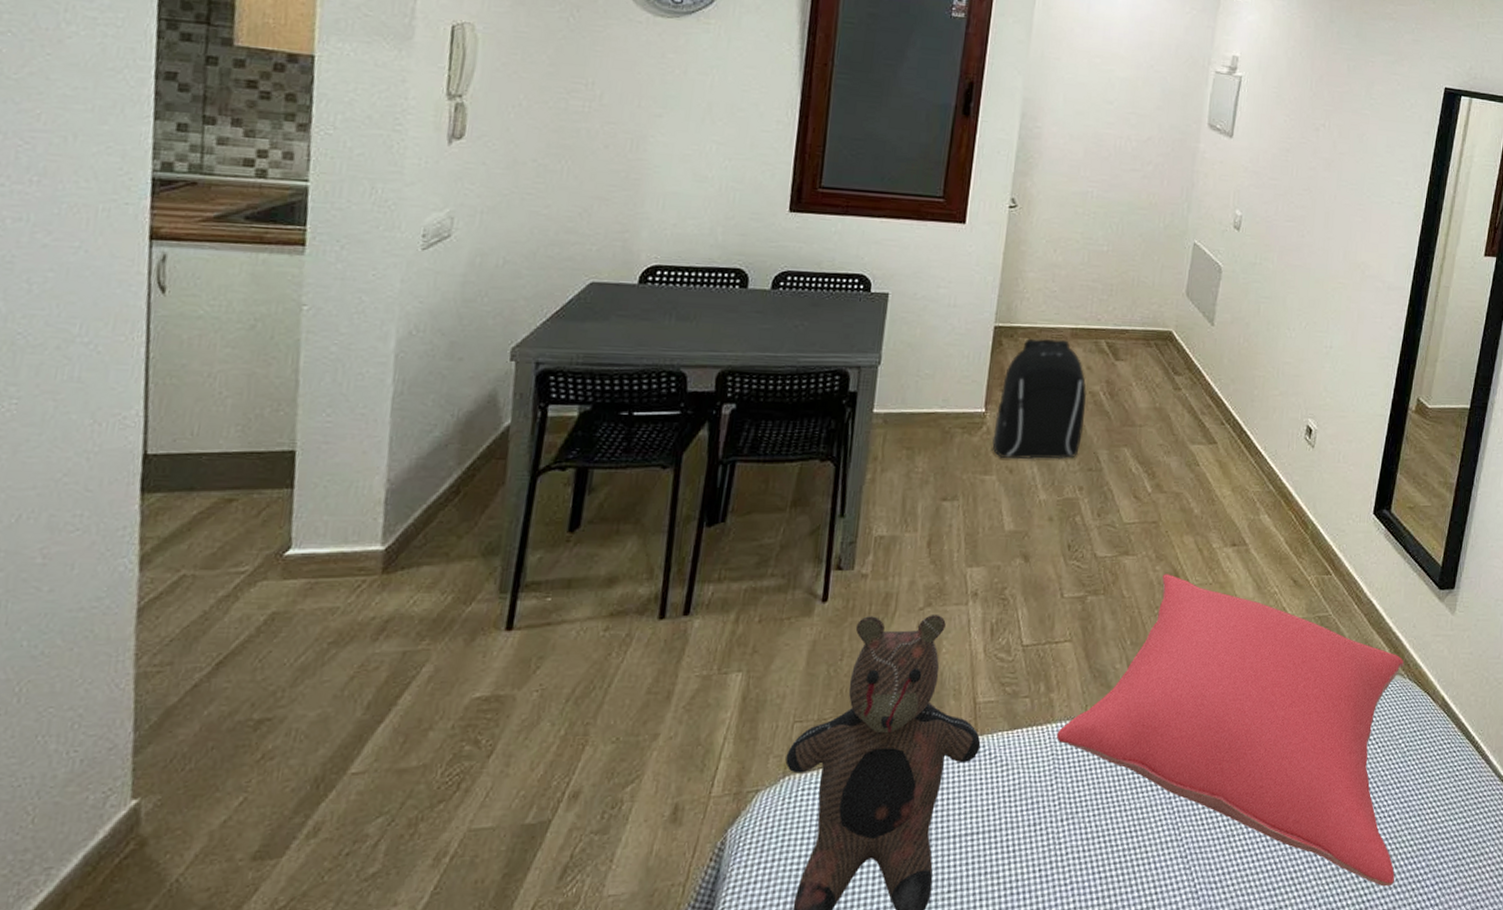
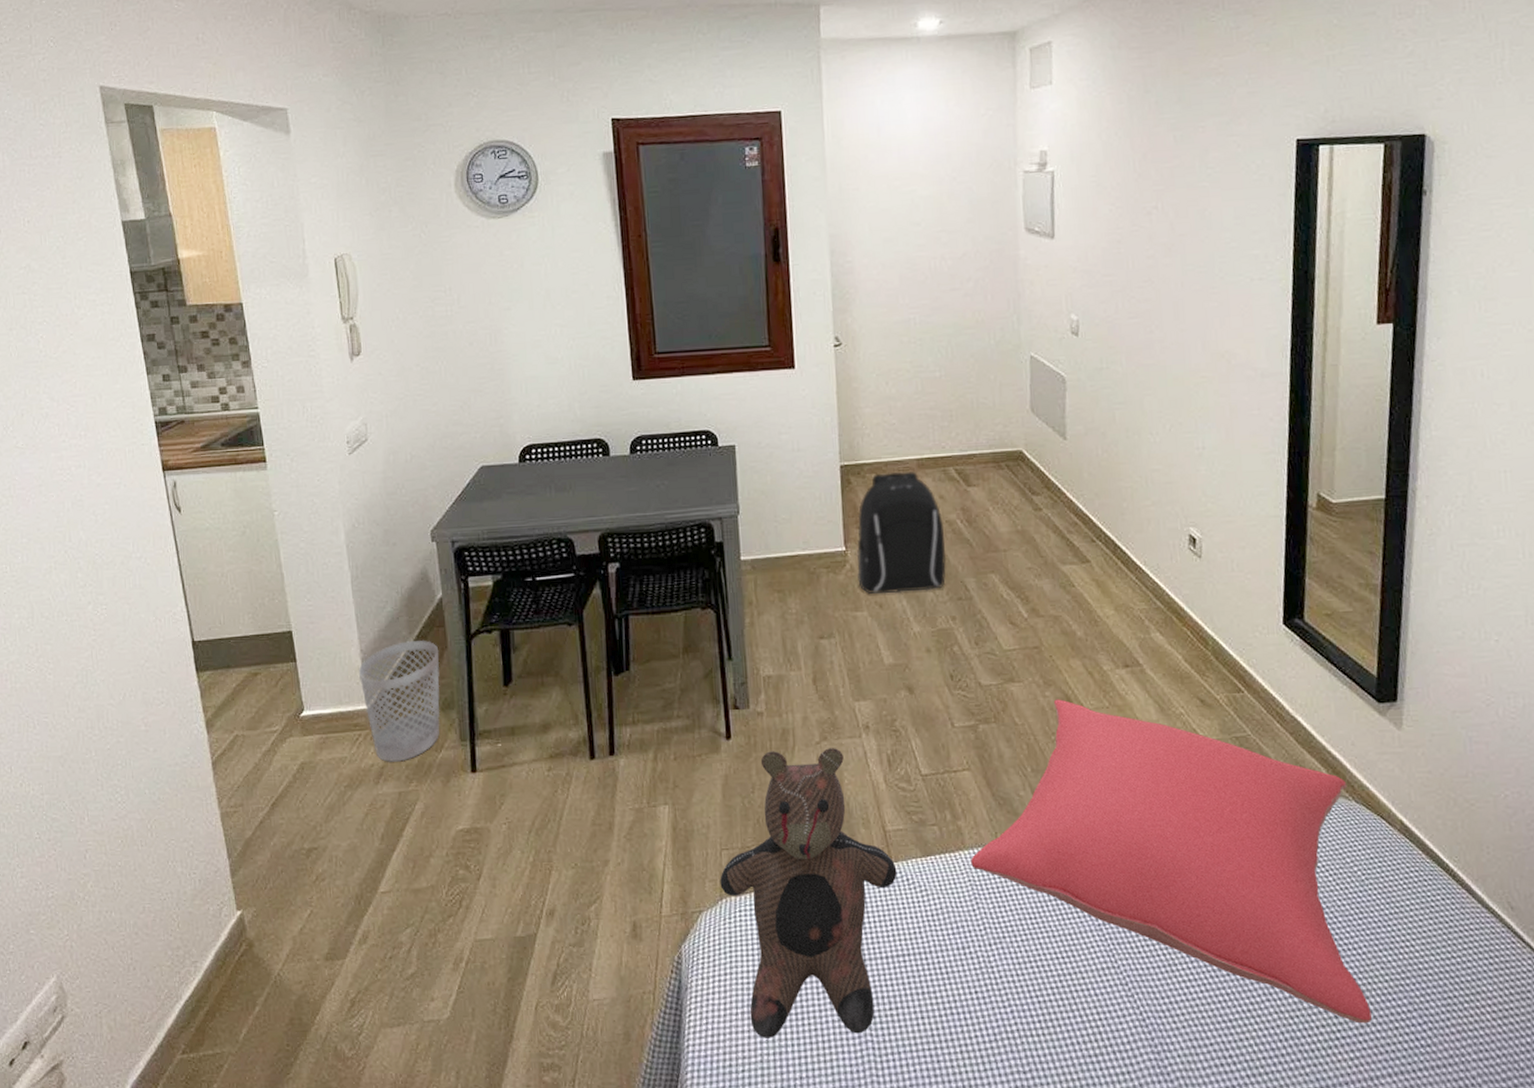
wastebasket: none [378,473,493,615] -> present [359,641,441,762]

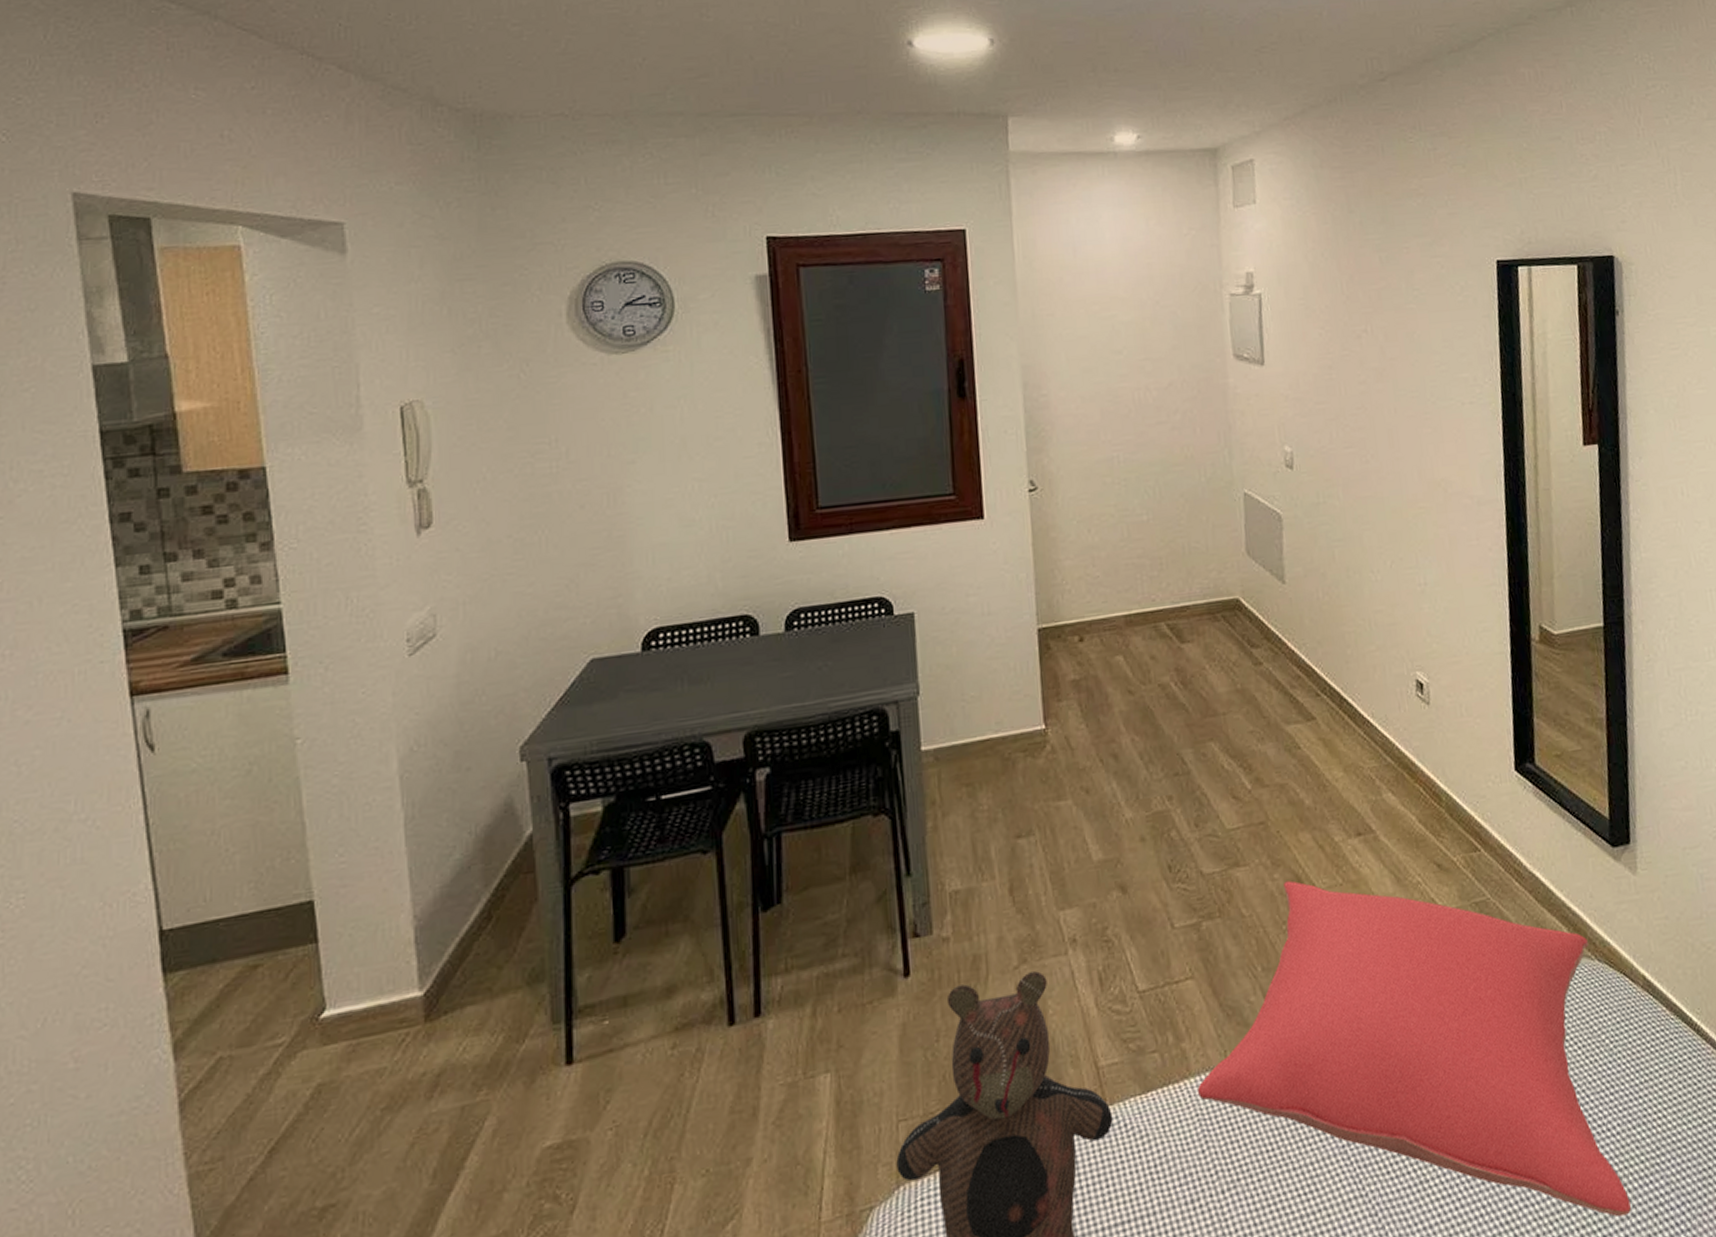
wastebasket: present [359,641,441,762] -> none [410,893,527,1067]
backpack: present [856,471,947,594] -> none [1058,630,1160,778]

